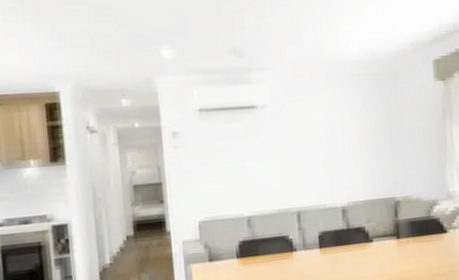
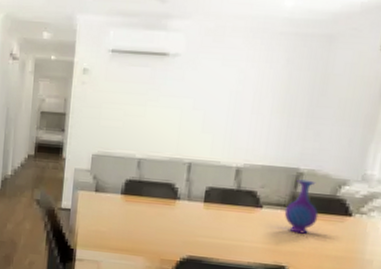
vase: none [392,206,421,260] -> present [284,179,319,234]

